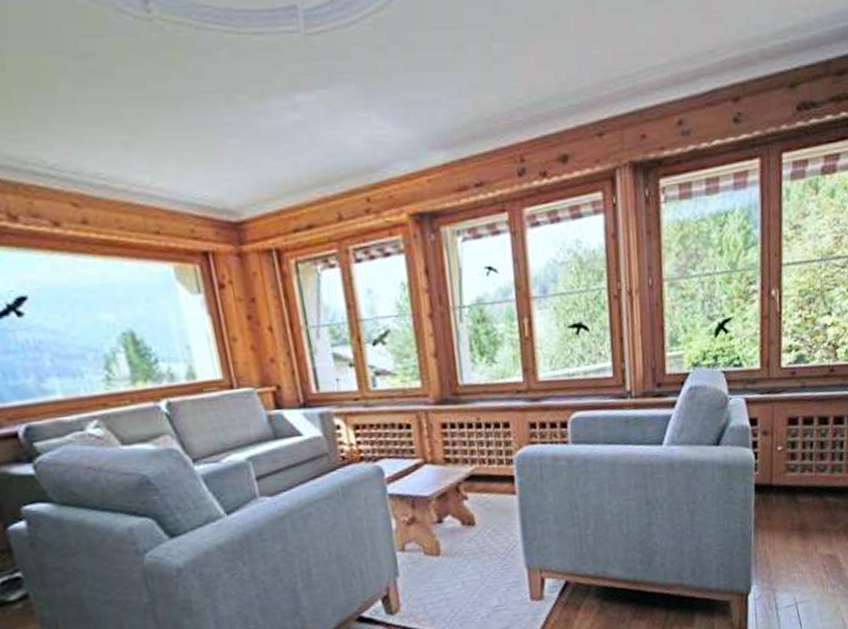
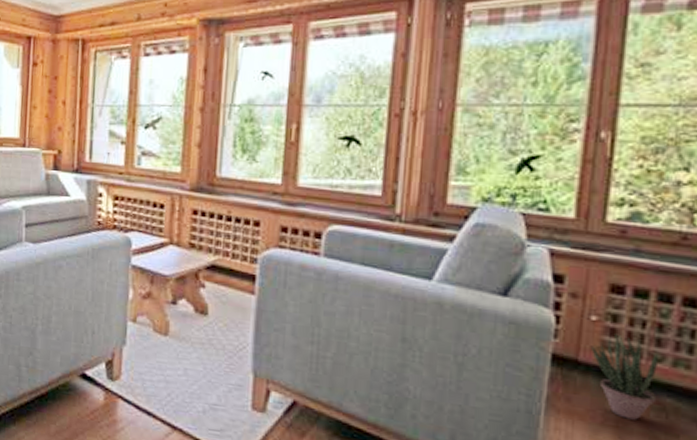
potted plant: none [780,457,824,521] -> present [591,334,658,420]

